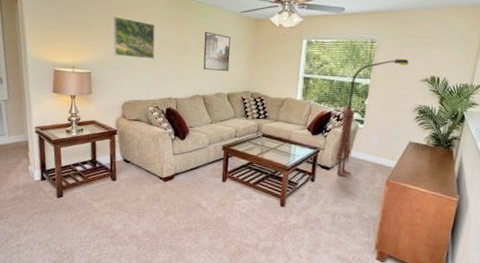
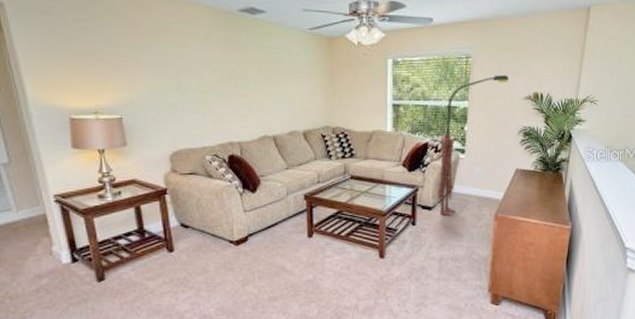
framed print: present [113,16,155,59] -> none [143,42,206,95]
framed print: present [203,31,231,72] -> none [267,55,302,105]

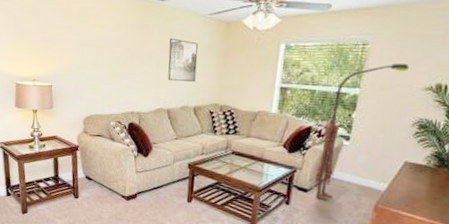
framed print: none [267,55,302,105] -> present [167,38,198,83]

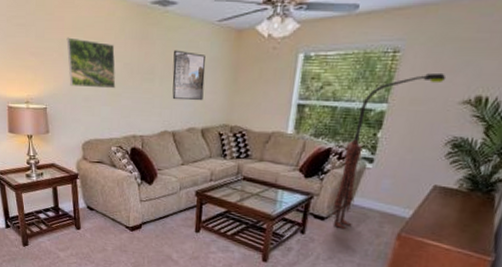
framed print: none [73,24,117,70] -> present [66,37,116,89]

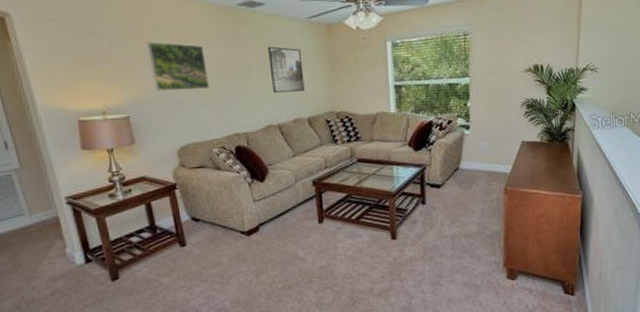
floor lamp: present [332,72,447,229] -> none [444,48,509,193]

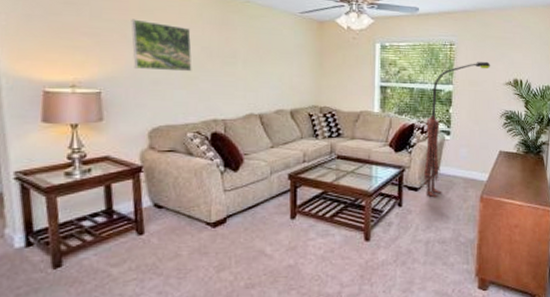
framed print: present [268,46,305,94] -> none [256,36,291,84]
floor lamp: none [444,48,509,193] -> present [424,61,491,197]

